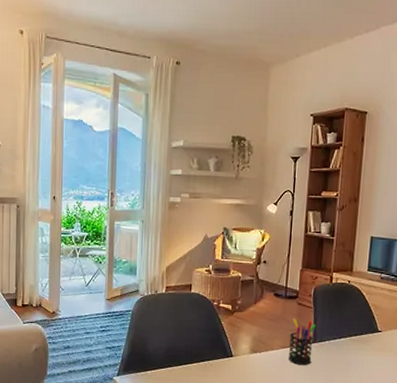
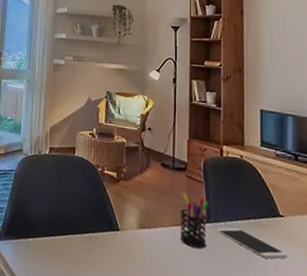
smartphone: none [322,345,381,368] -> present [218,227,288,259]

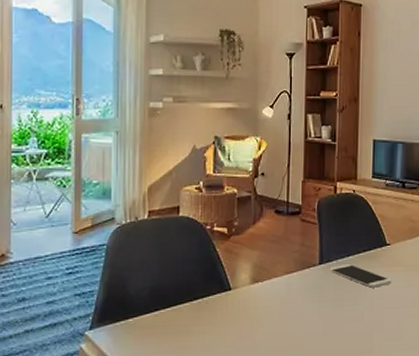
pen holder: present [179,193,209,249] -> none [293,238,323,291]

